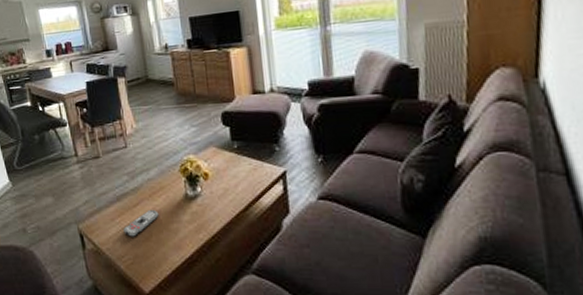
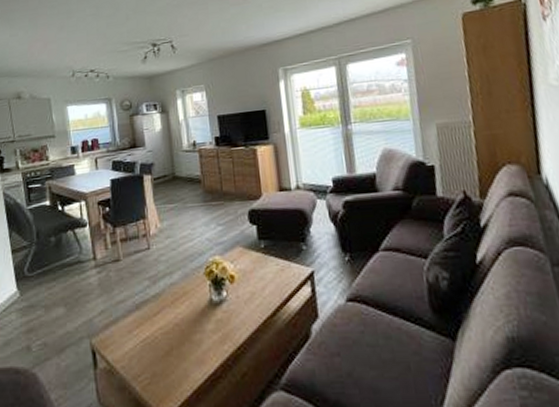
remote control: present [123,209,159,237] -> none [141,318,181,352]

